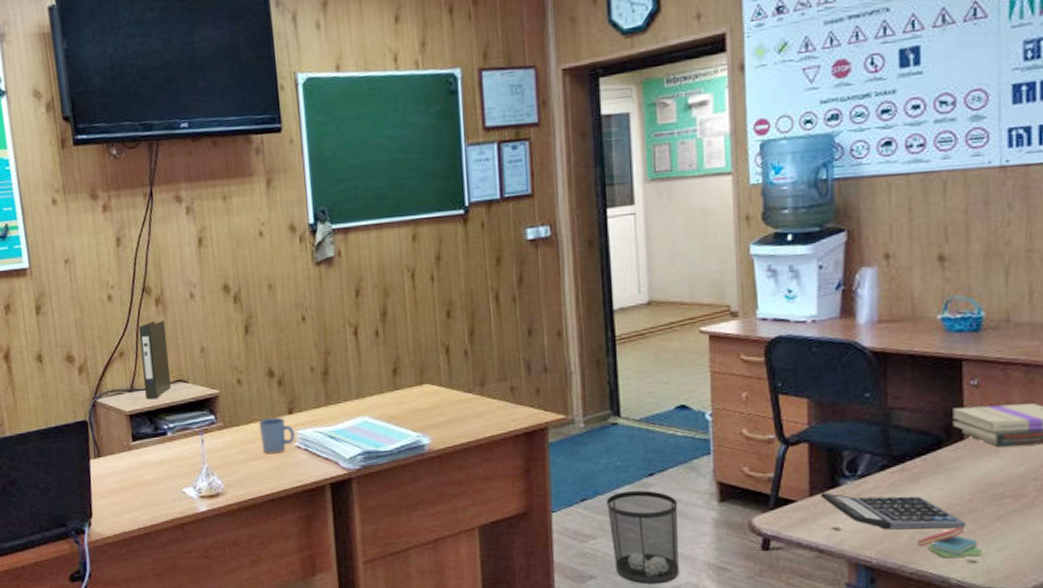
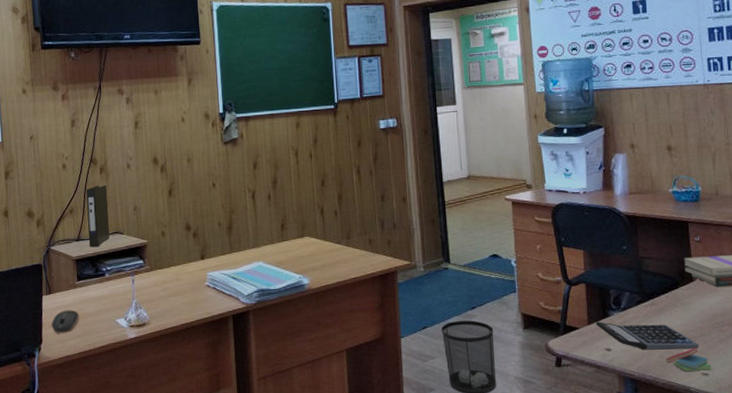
computer mouse: none [103,476,138,506] -> present [51,310,80,334]
mug: present [258,417,295,454] -> none [177,261,206,292]

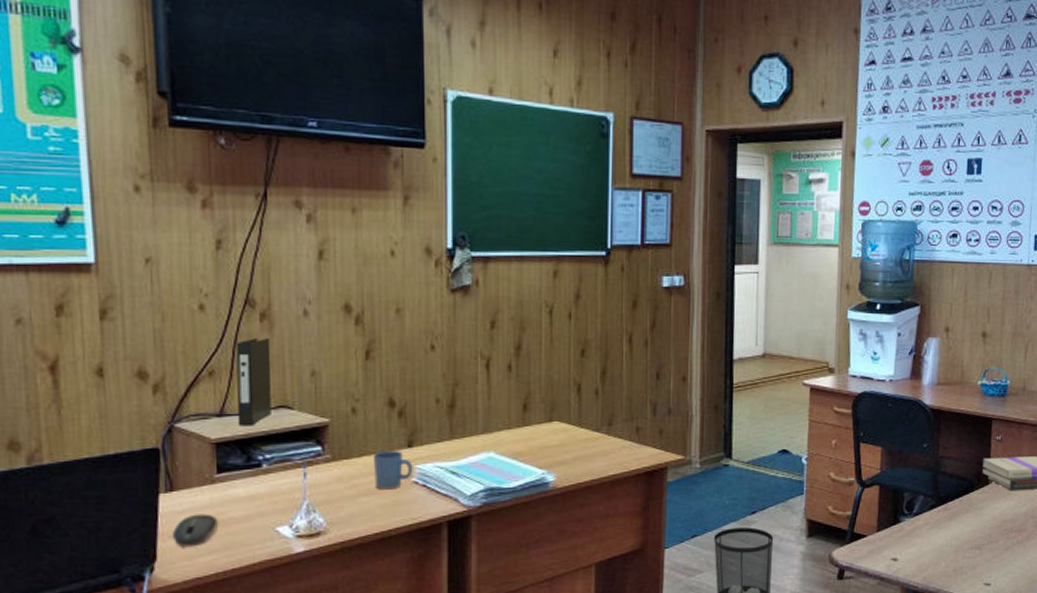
mug: none [177,261,206,292] -> present [372,450,413,490]
calculator: present [595,321,699,350] -> none [885,528,986,560]
sticky notes: present [665,347,712,372] -> none [951,556,995,583]

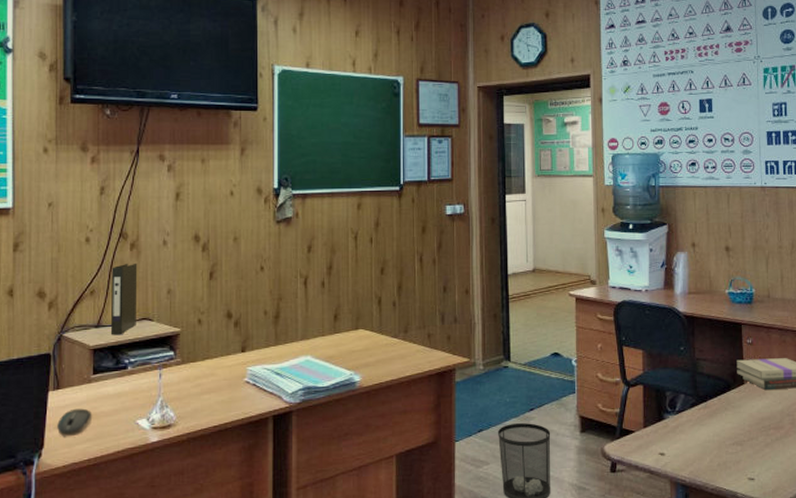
mug: present [372,450,413,490] -> none [213,354,245,388]

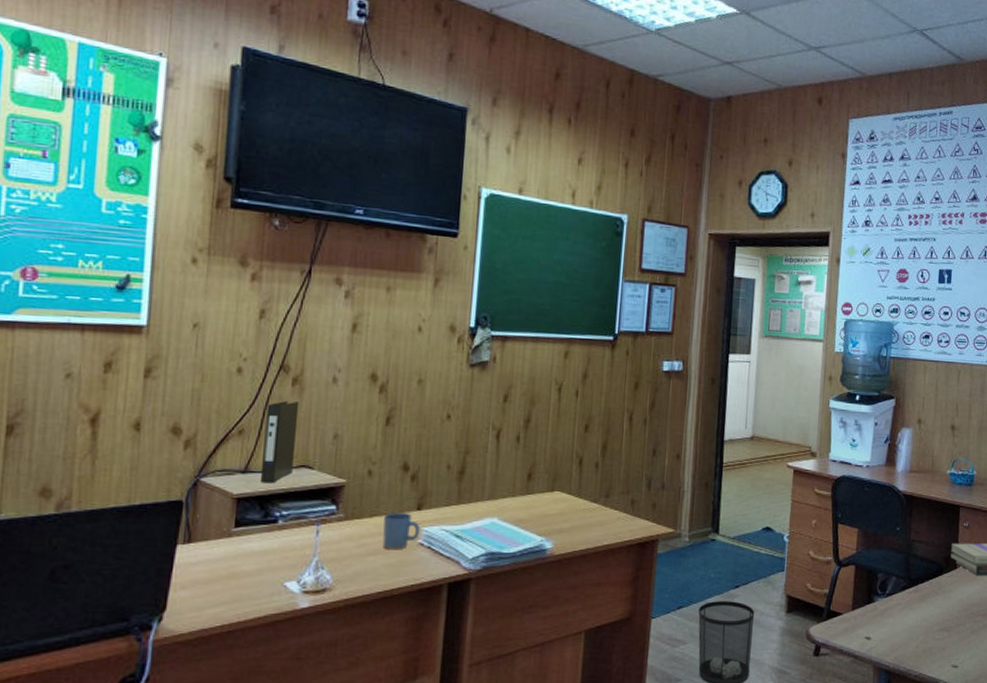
computer mouse: present [57,408,93,437] -> none [184,566,231,599]
mug: none [213,354,245,388] -> present [382,511,420,550]

